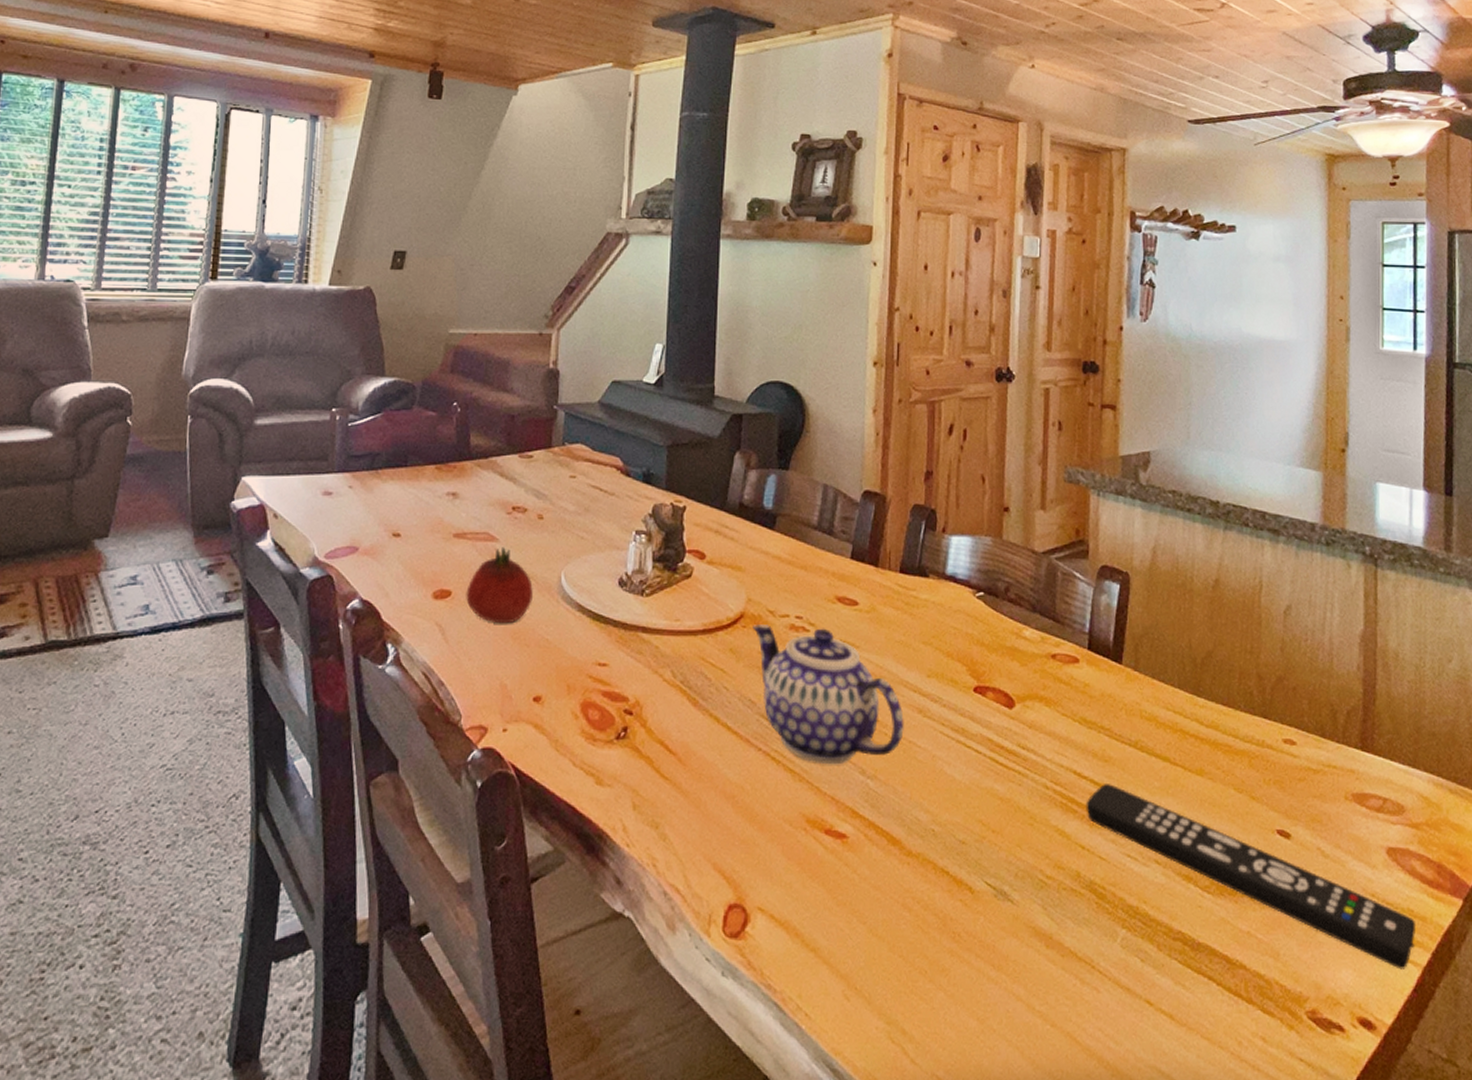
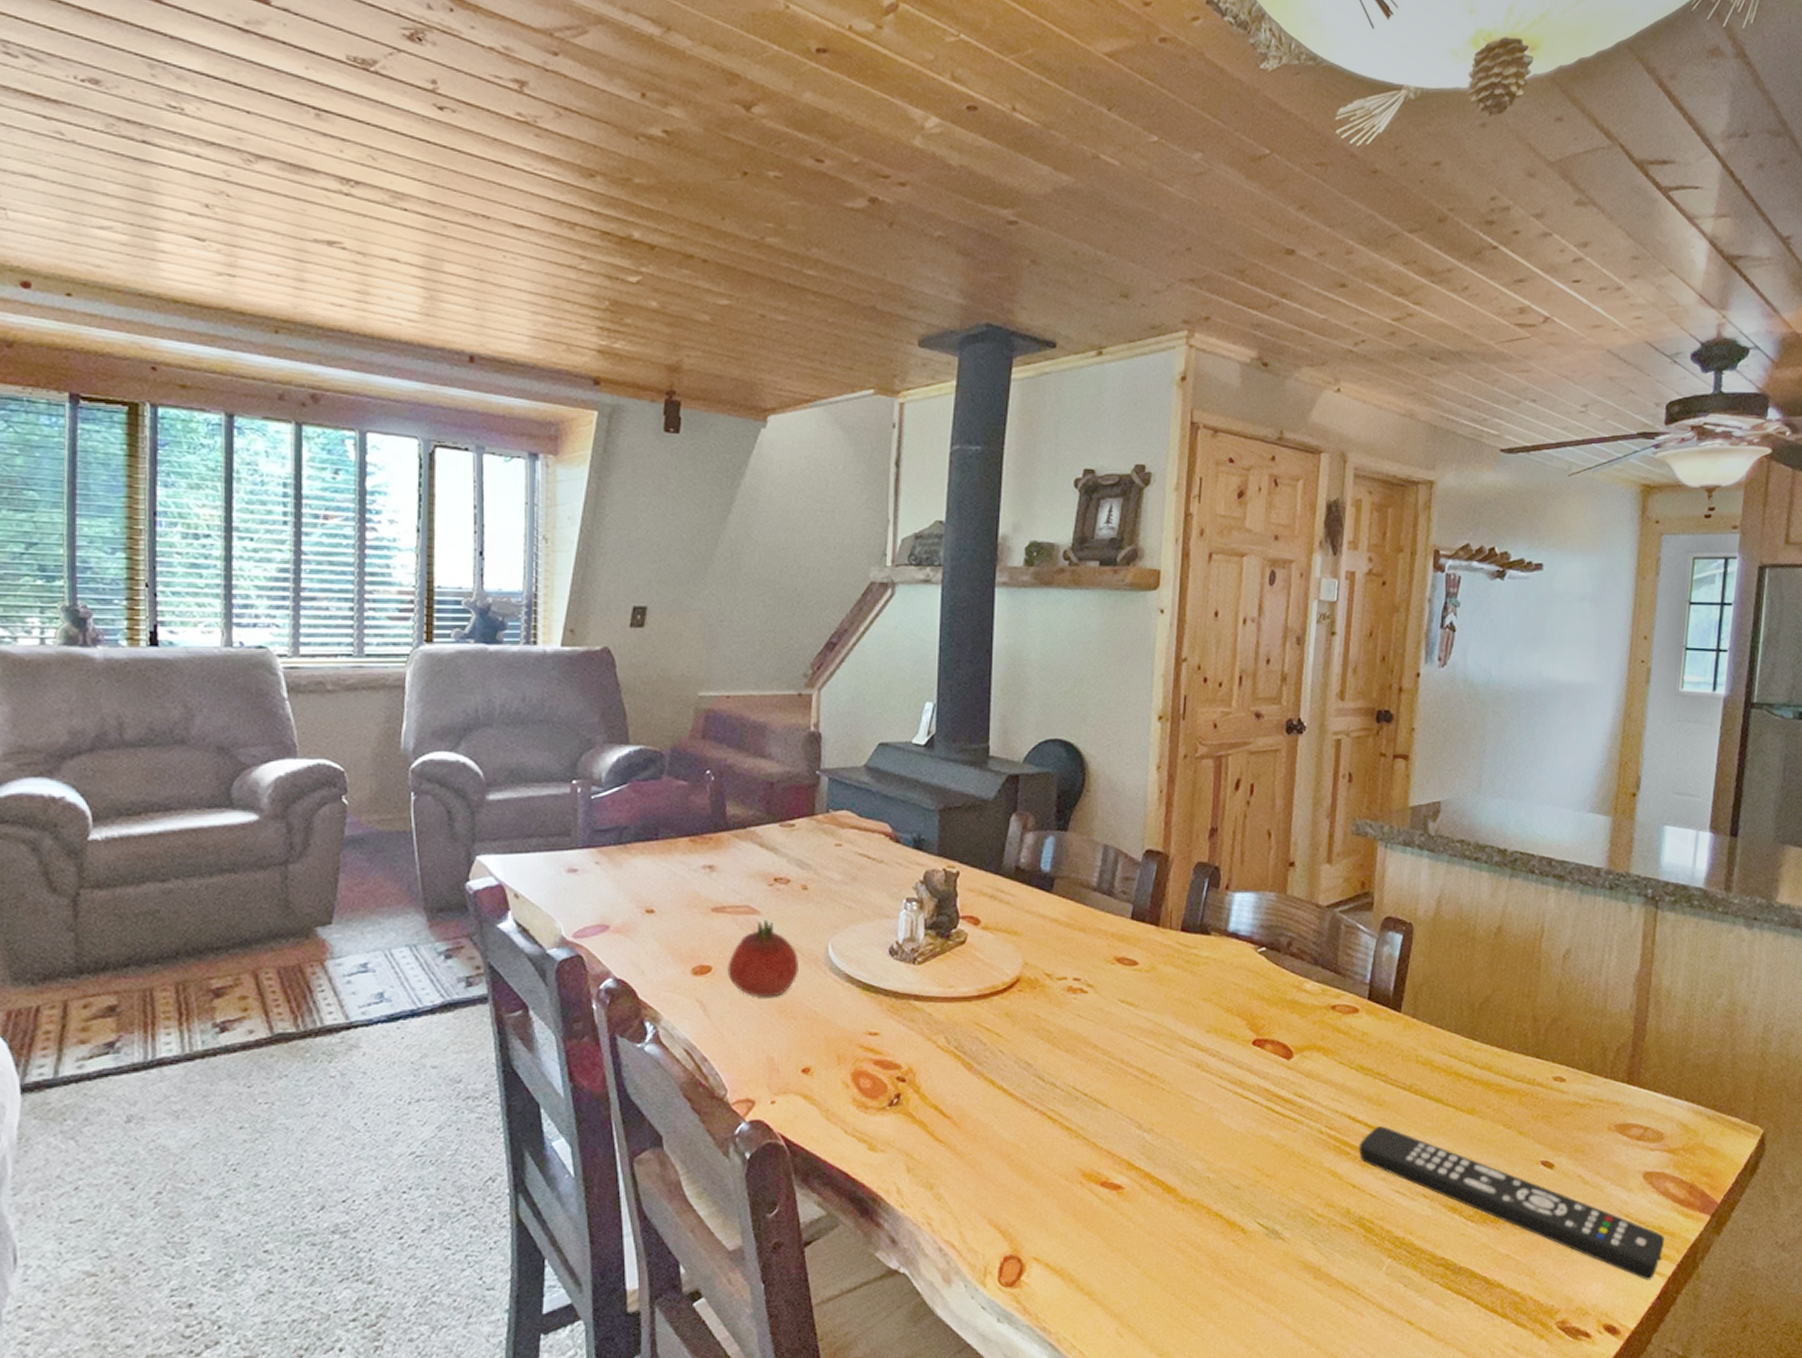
teapot: present [753,623,904,765] -> none [1029,987,1182,1121]

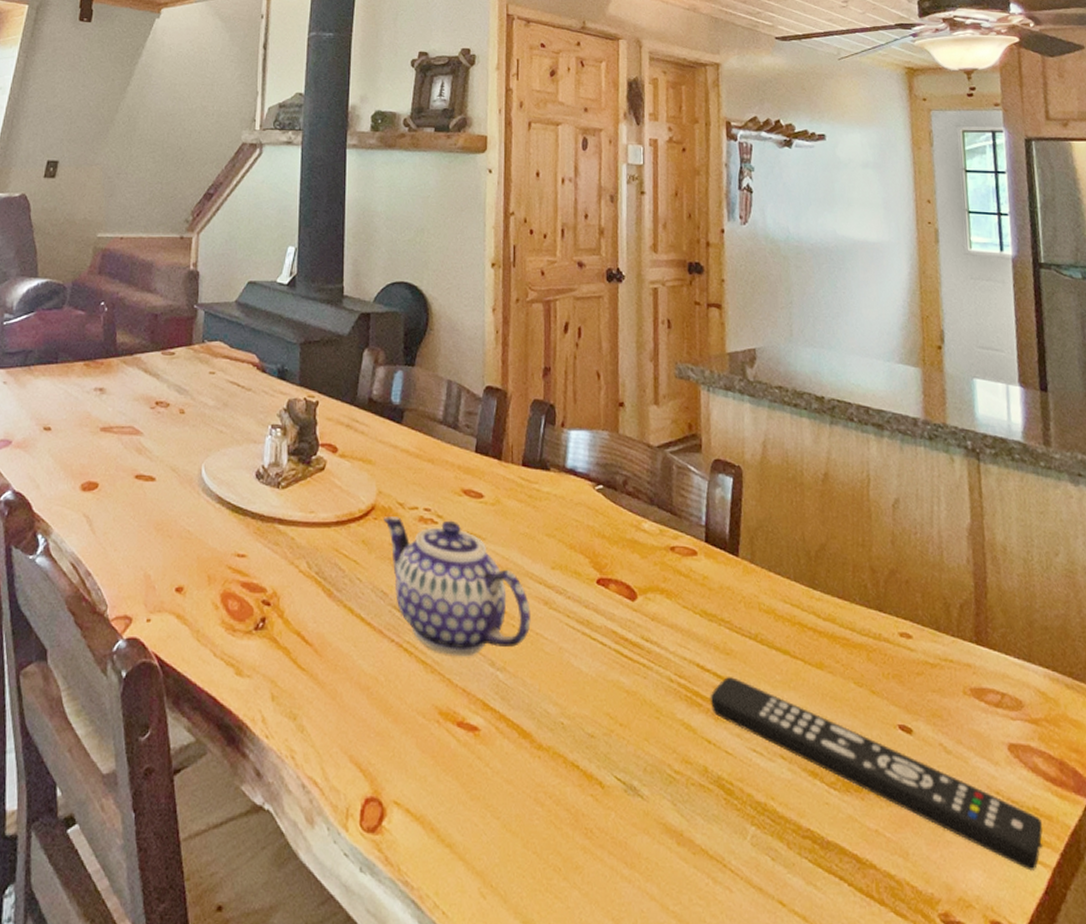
fruit: present [727,920,799,998] -> none [112,441,175,515]
teapot: none [1029,987,1182,1121] -> present [383,515,531,657]

